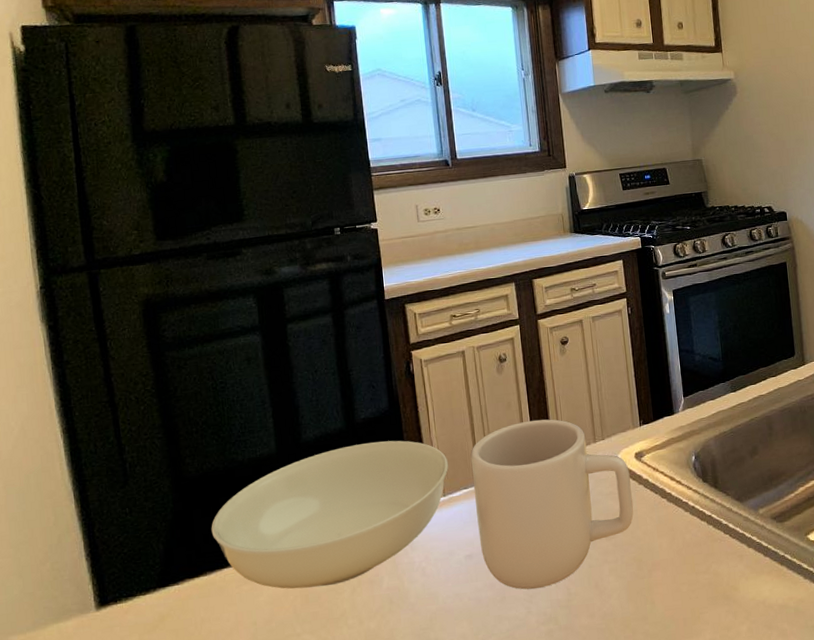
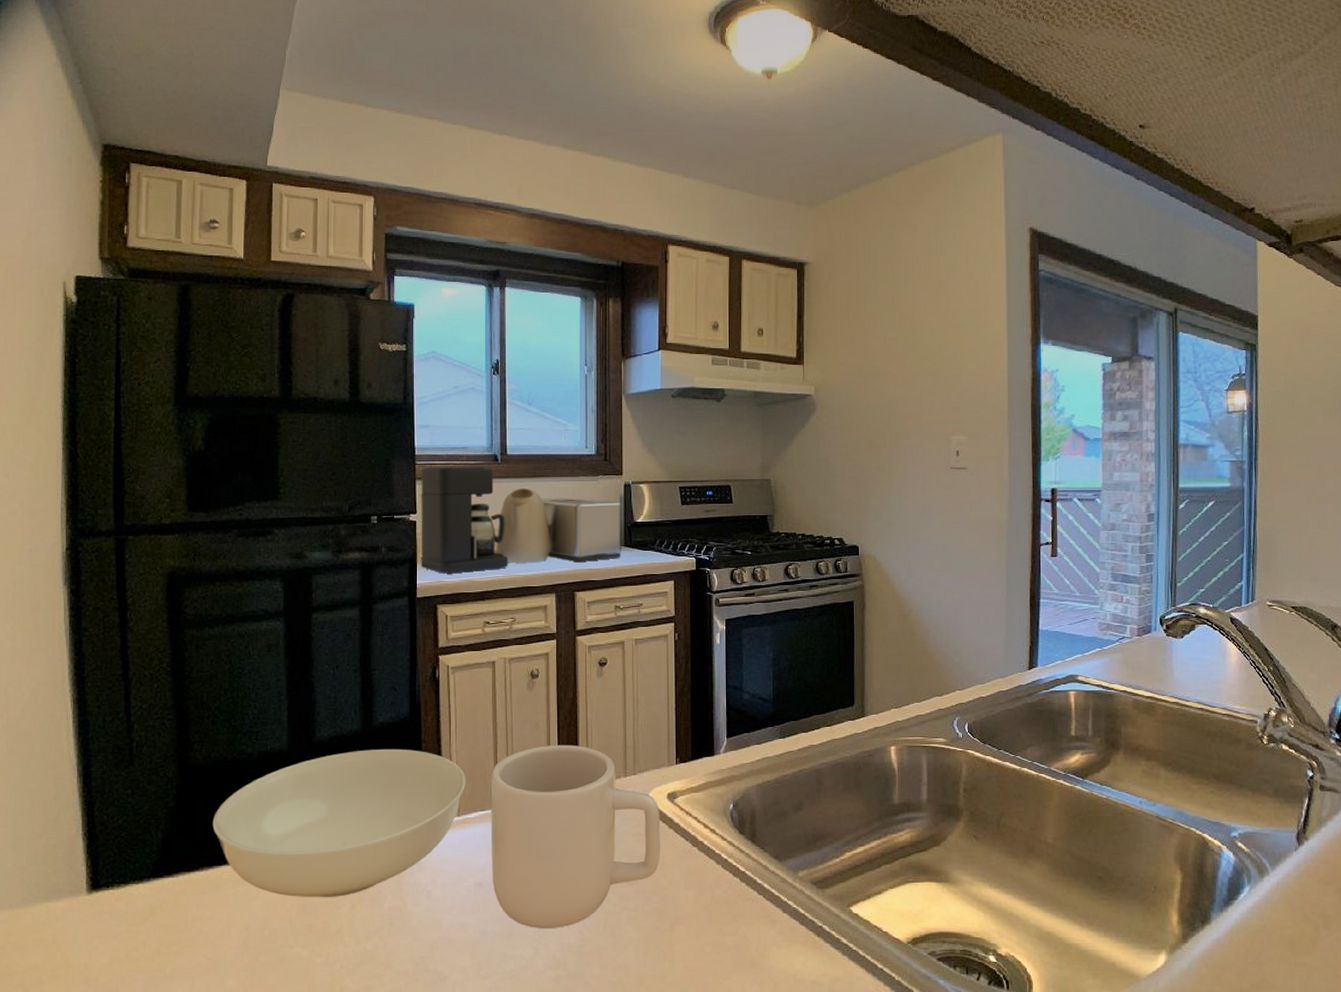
coffee maker: none [377,172,469,275] -> present [420,467,509,574]
kettle: none [454,188,506,259] -> present [496,489,550,563]
toaster: none [493,192,573,253] -> present [541,498,622,563]

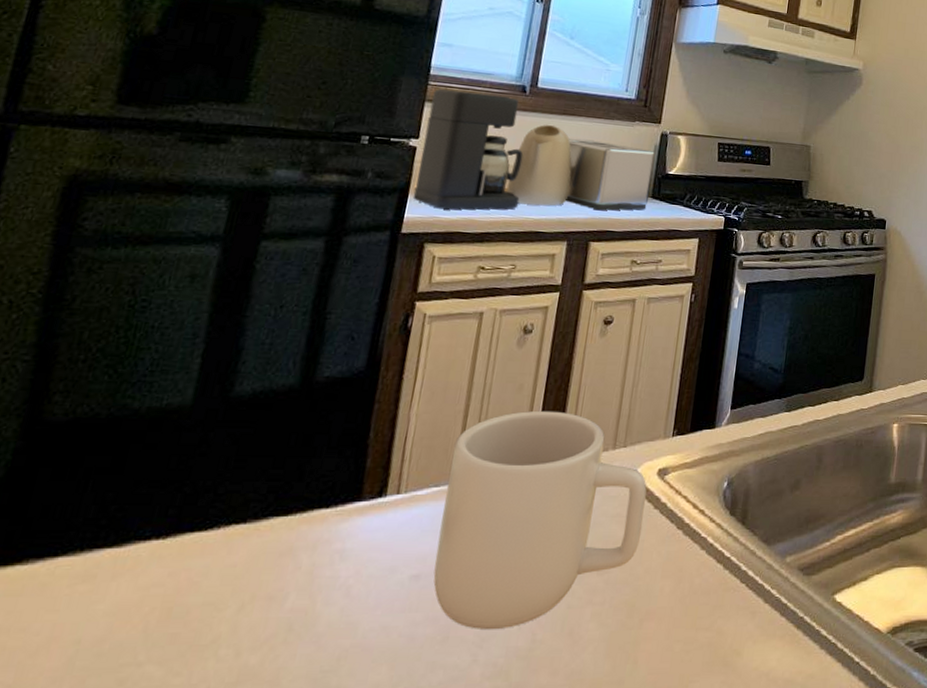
bowl: present [212,748,467,897] -> none [57,408,424,597]

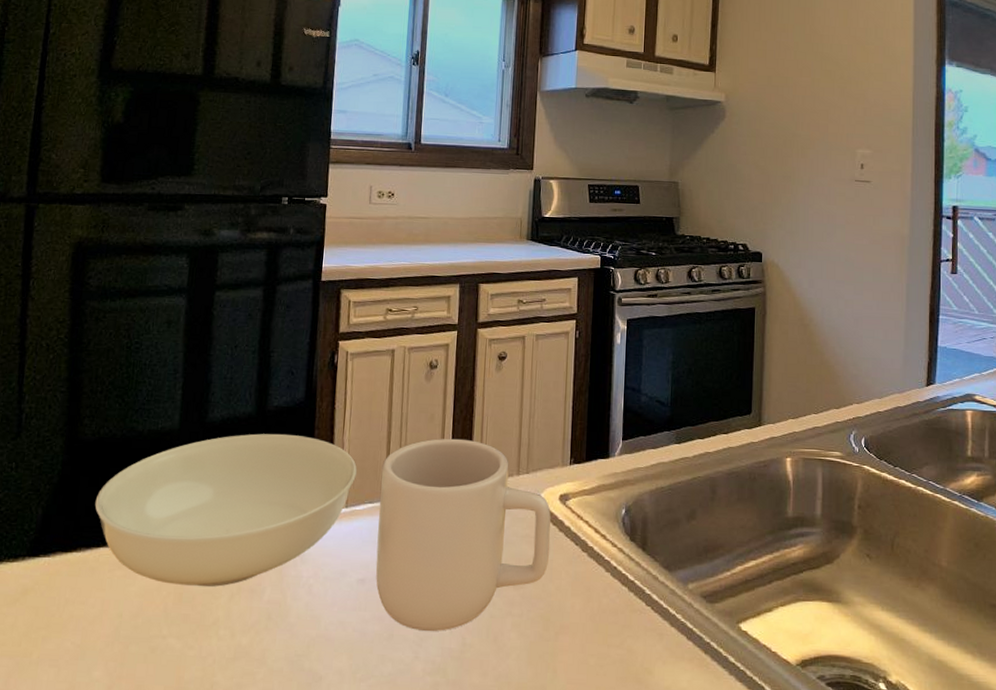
bowl: none [57,408,424,597] -> present [95,433,358,587]
coffee maker: present [412,89,524,210] -> none [327,152,415,259]
kettle: present [506,125,572,206] -> none [403,178,458,252]
toaster: present [565,138,656,211] -> none [452,188,531,255]

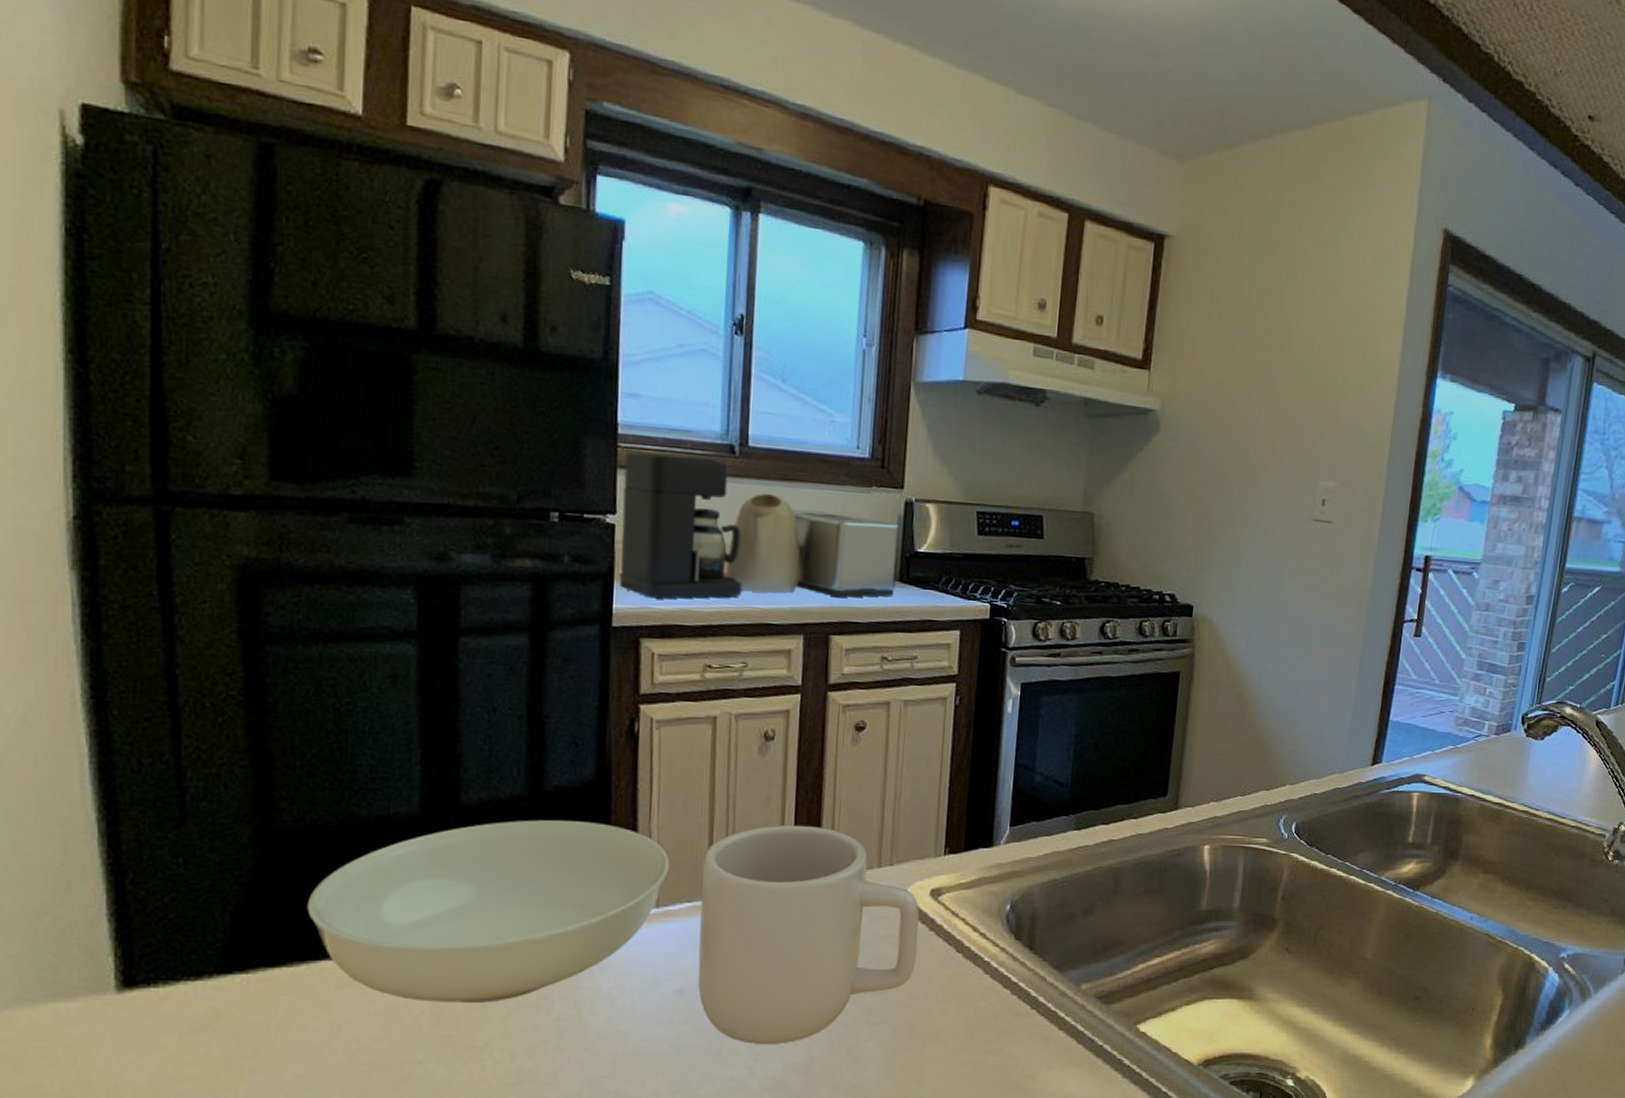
coffee maker: none [327,152,415,259] -> present [619,452,743,599]
kettle: none [403,178,458,252] -> present [726,493,801,594]
toaster: none [452,188,531,255] -> present [792,509,900,598]

